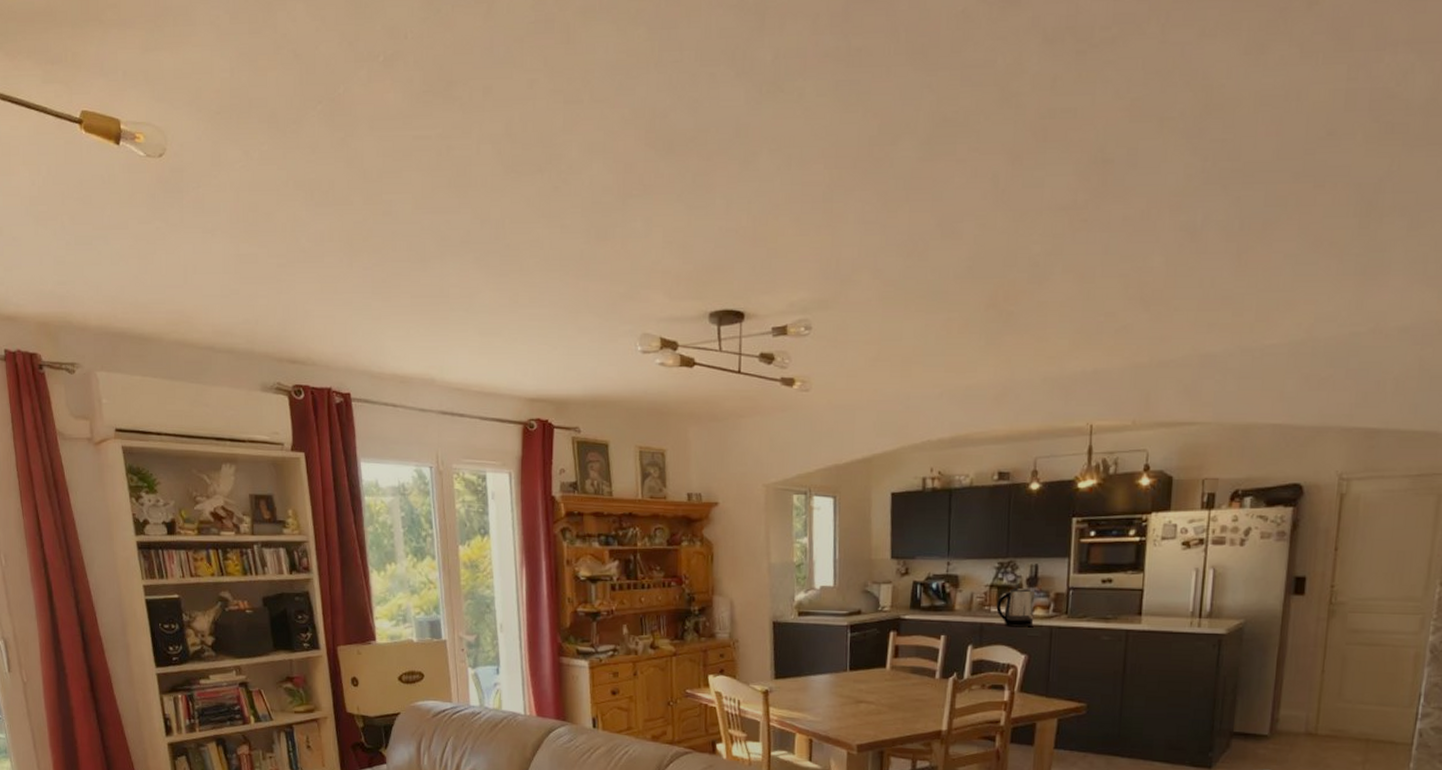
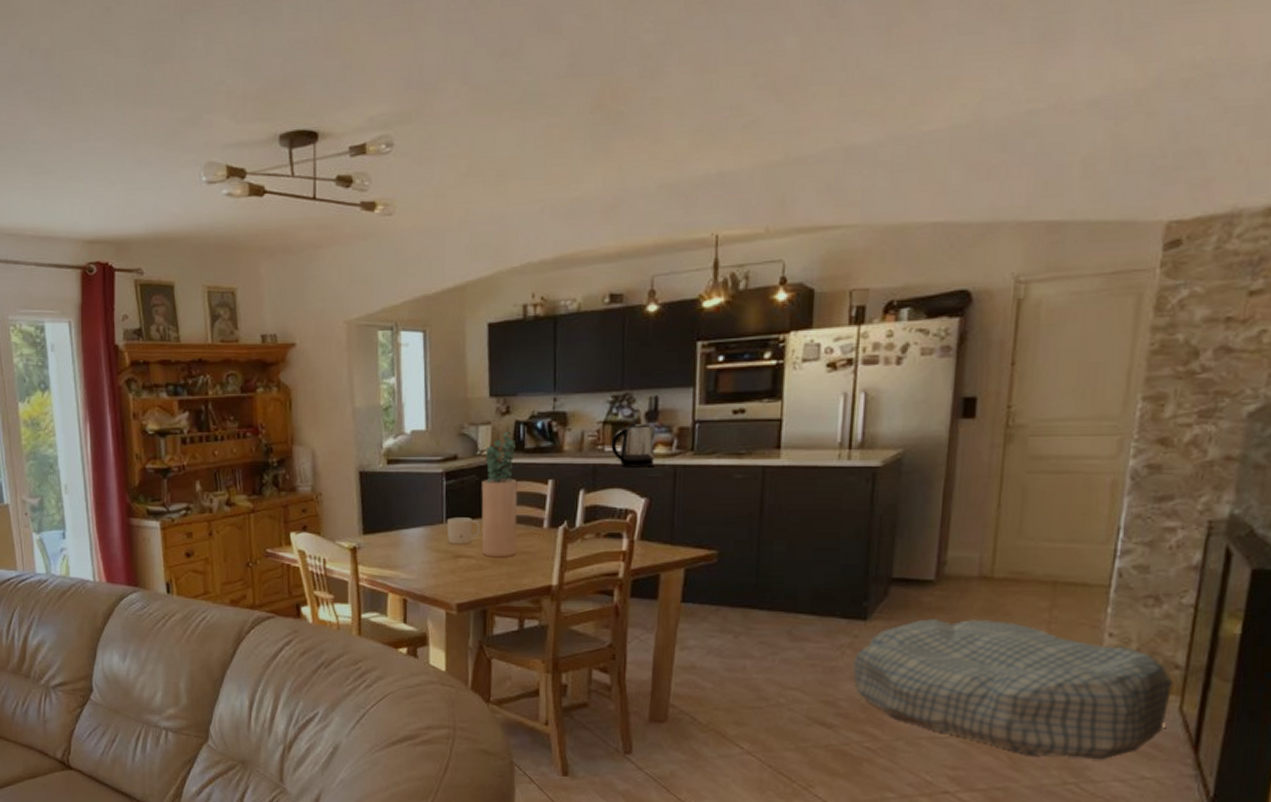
mug: none [849,666,880,691] -> present [446,517,480,544]
vase: none [880,584,914,704] -> present [481,424,517,558]

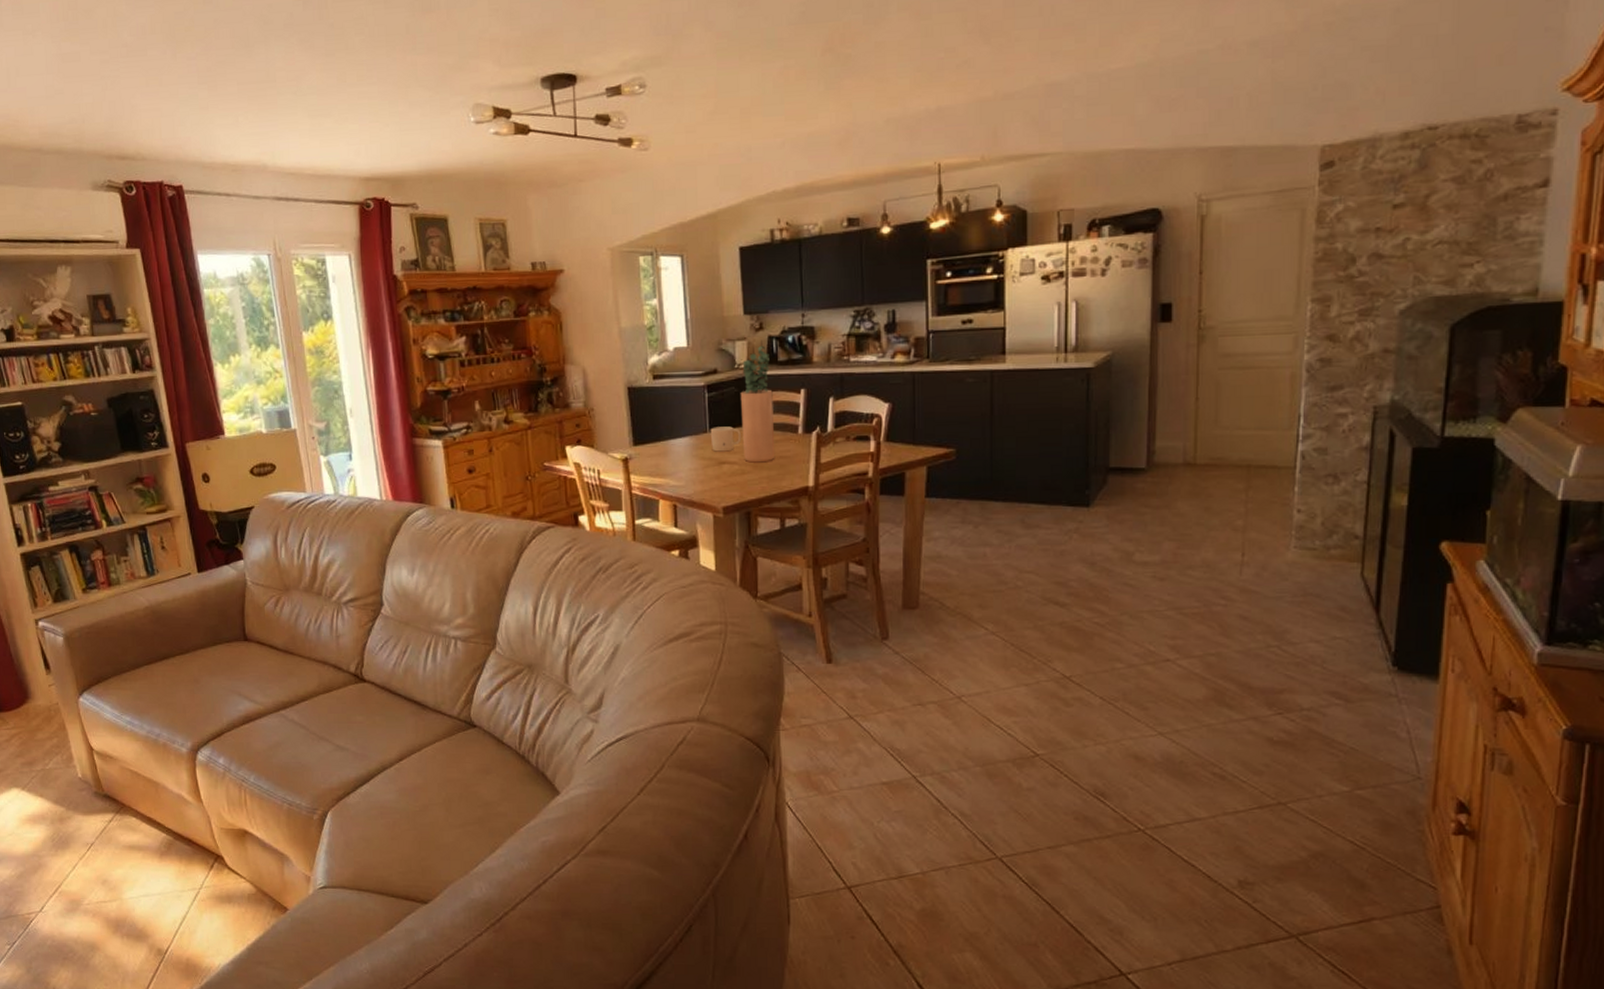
kettle: present [611,423,656,469] -> none [855,334,895,377]
dog bed: present [853,619,1173,759] -> none [1080,502,1354,623]

